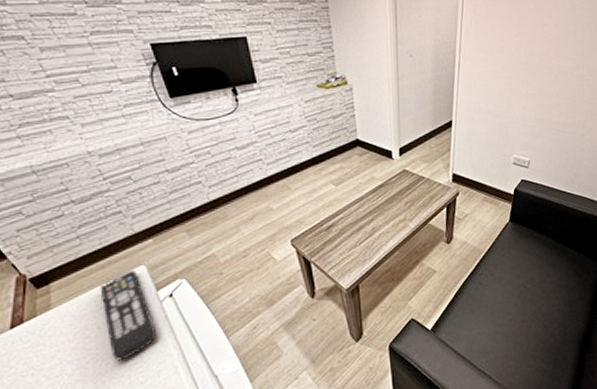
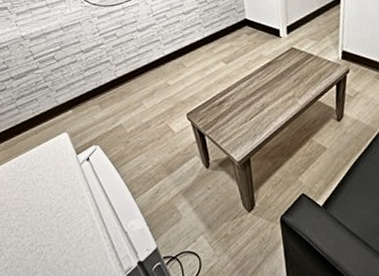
remote control: present [100,269,157,361] -> none [34,136,78,212]

